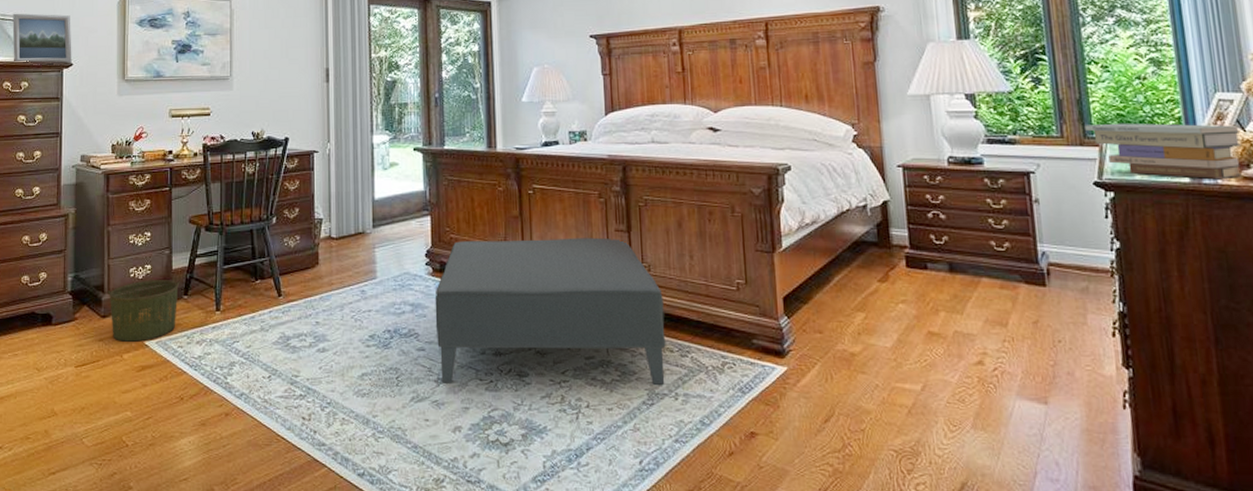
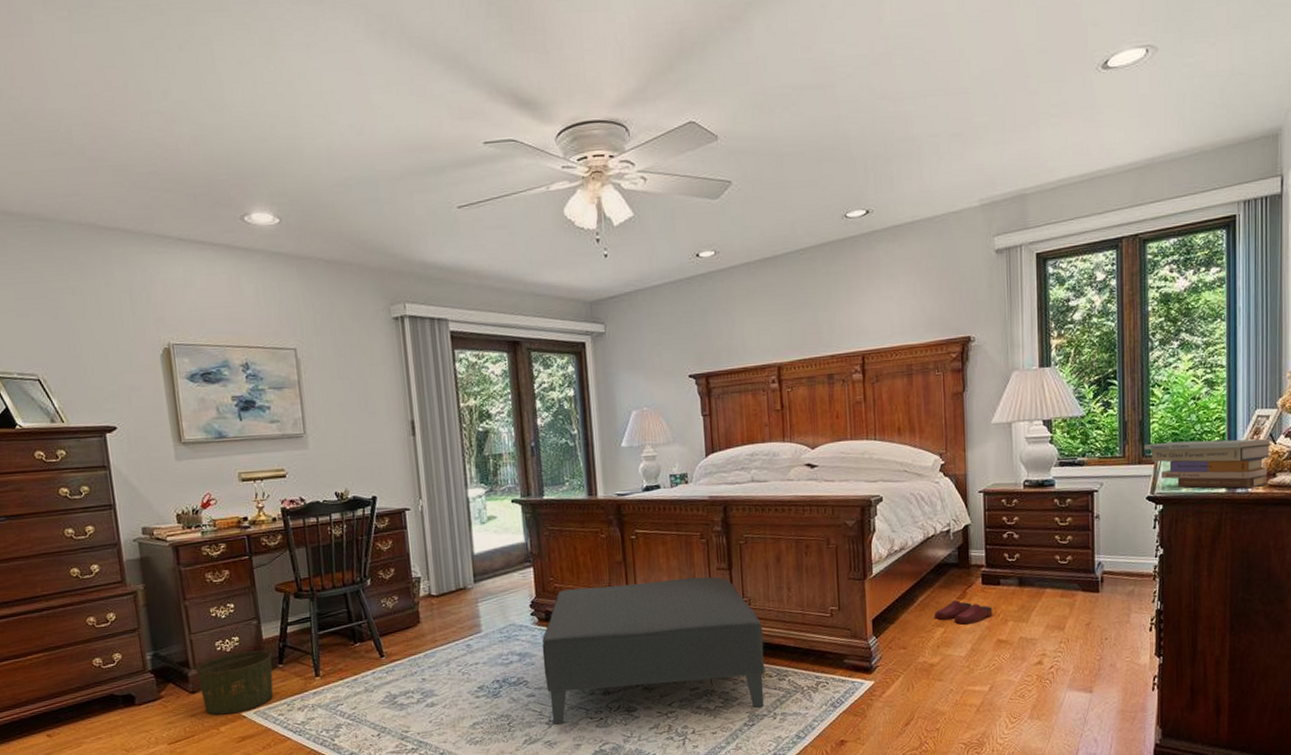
picture frame: present [12,13,72,64] -> none [33,371,115,430]
slippers: none [852,283,921,311] -> present [934,600,993,625]

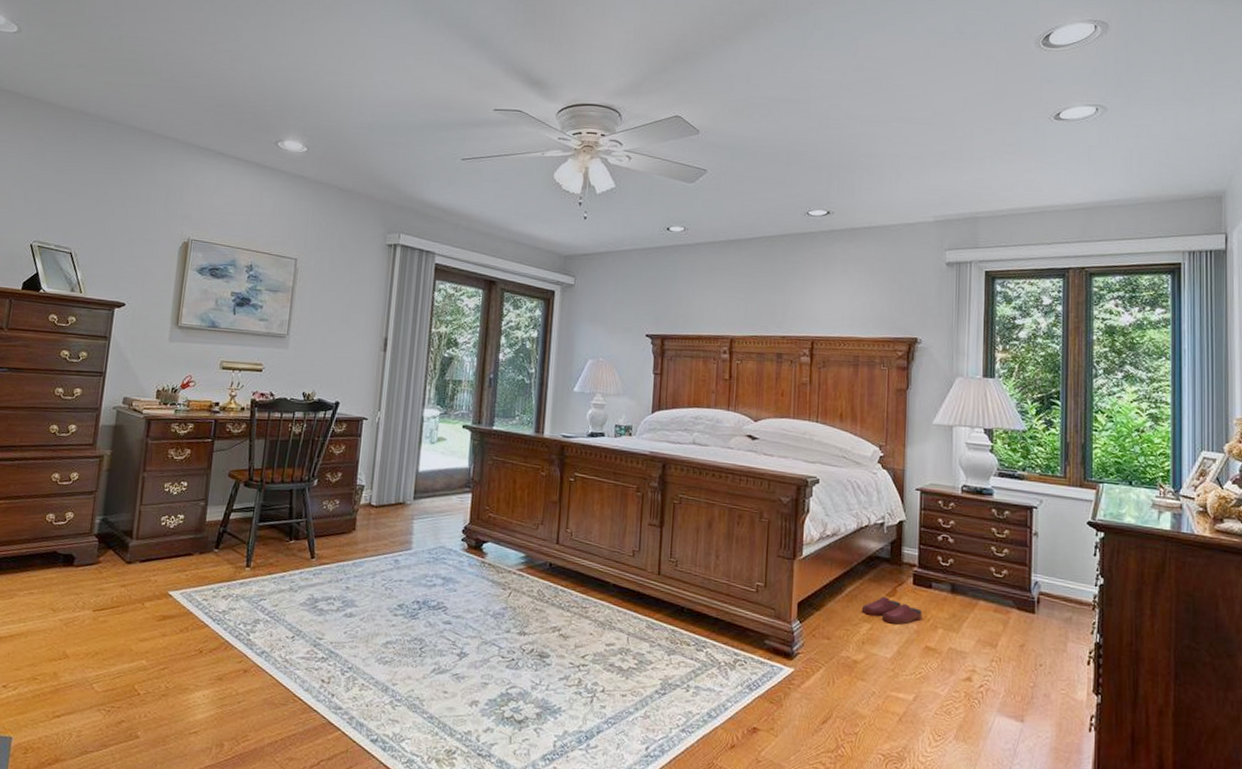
basket: present [193,650,274,715] -> none [135,529,212,591]
ottoman: present [542,576,765,725] -> none [464,520,687,676]
books: present [1144,438,1271,489] -> none [1086,468,1218,531]

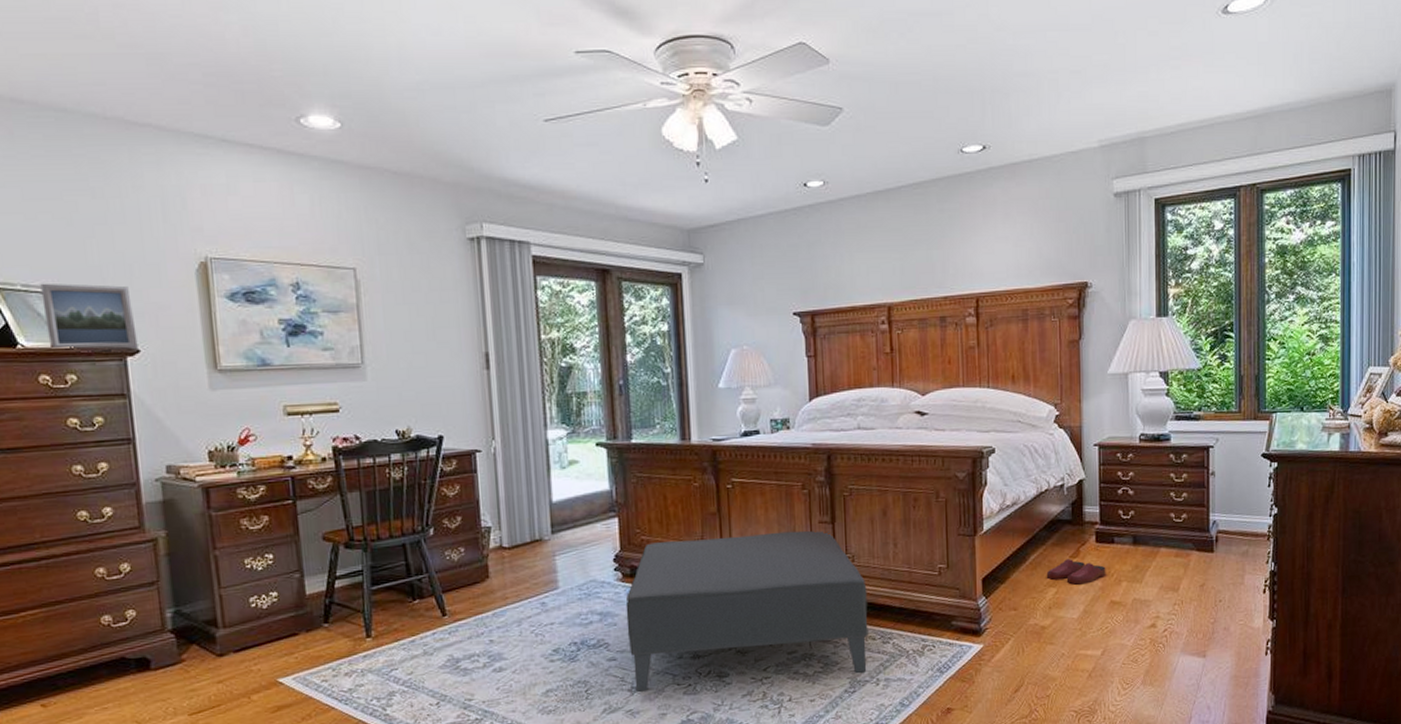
picture frame: none [62,245,128,304] -> present [40,283,138,351]
ottoman: none [464,520,687,676] -> present [625,530,869,692]

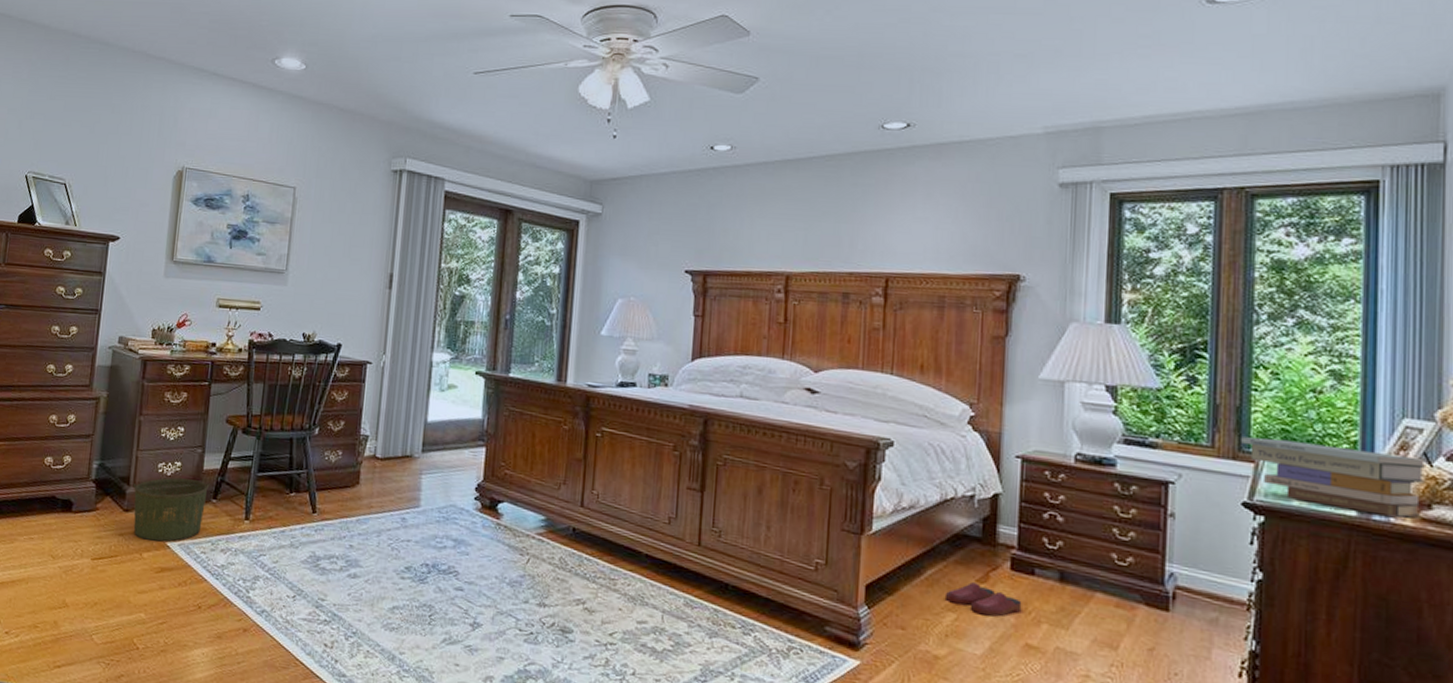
picture frame: present [40,283,138,351] -> none [57,176,122,237]
basket: none [222,607,318,682] -> present [133,477,210,542]
ottoman: present [625,530,869,692] -> none [477,478,732,662]
books: none [1260,397,1383,448] -> present [1241,437,1425,519]

